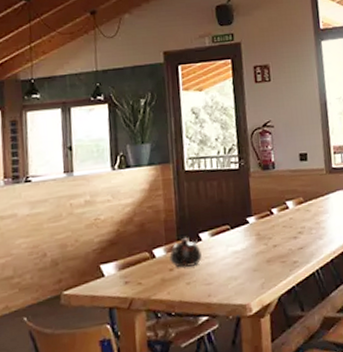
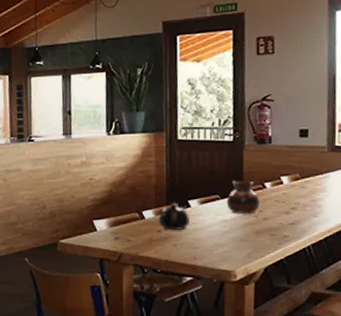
vase: none [236,208,269,243] -> present [226,181,260,213]

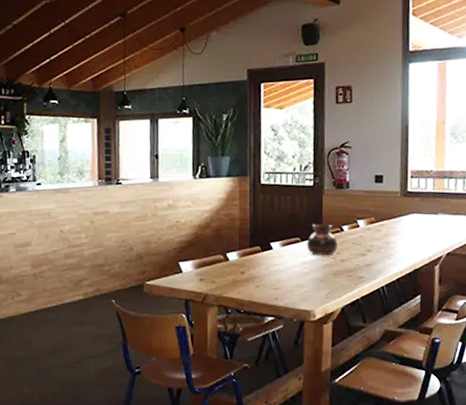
teapot: present [158,202,190,230] -> none [242,244,272,272]

